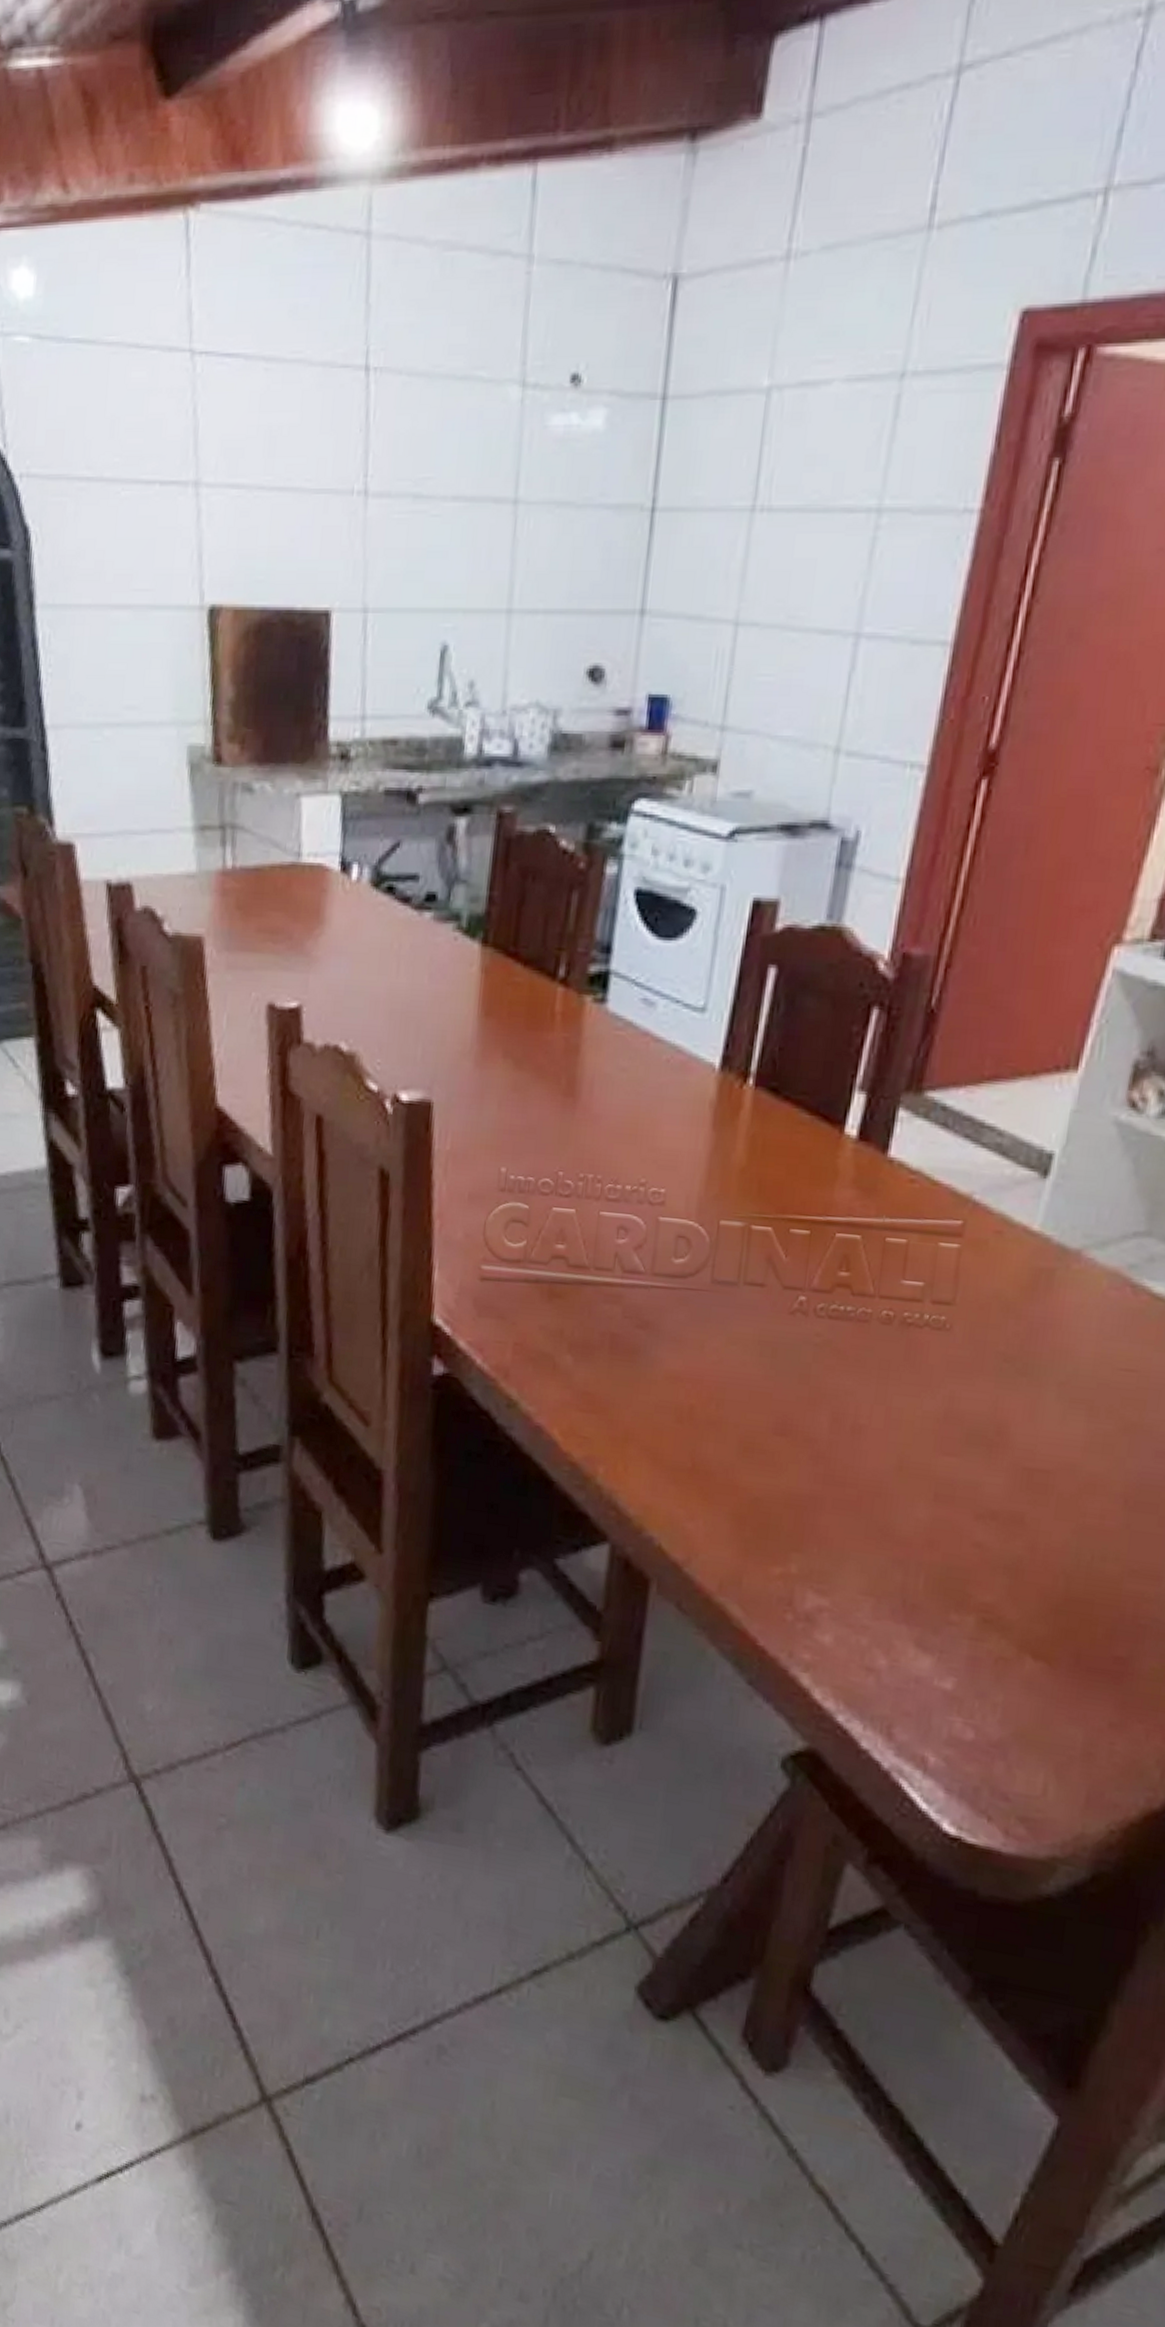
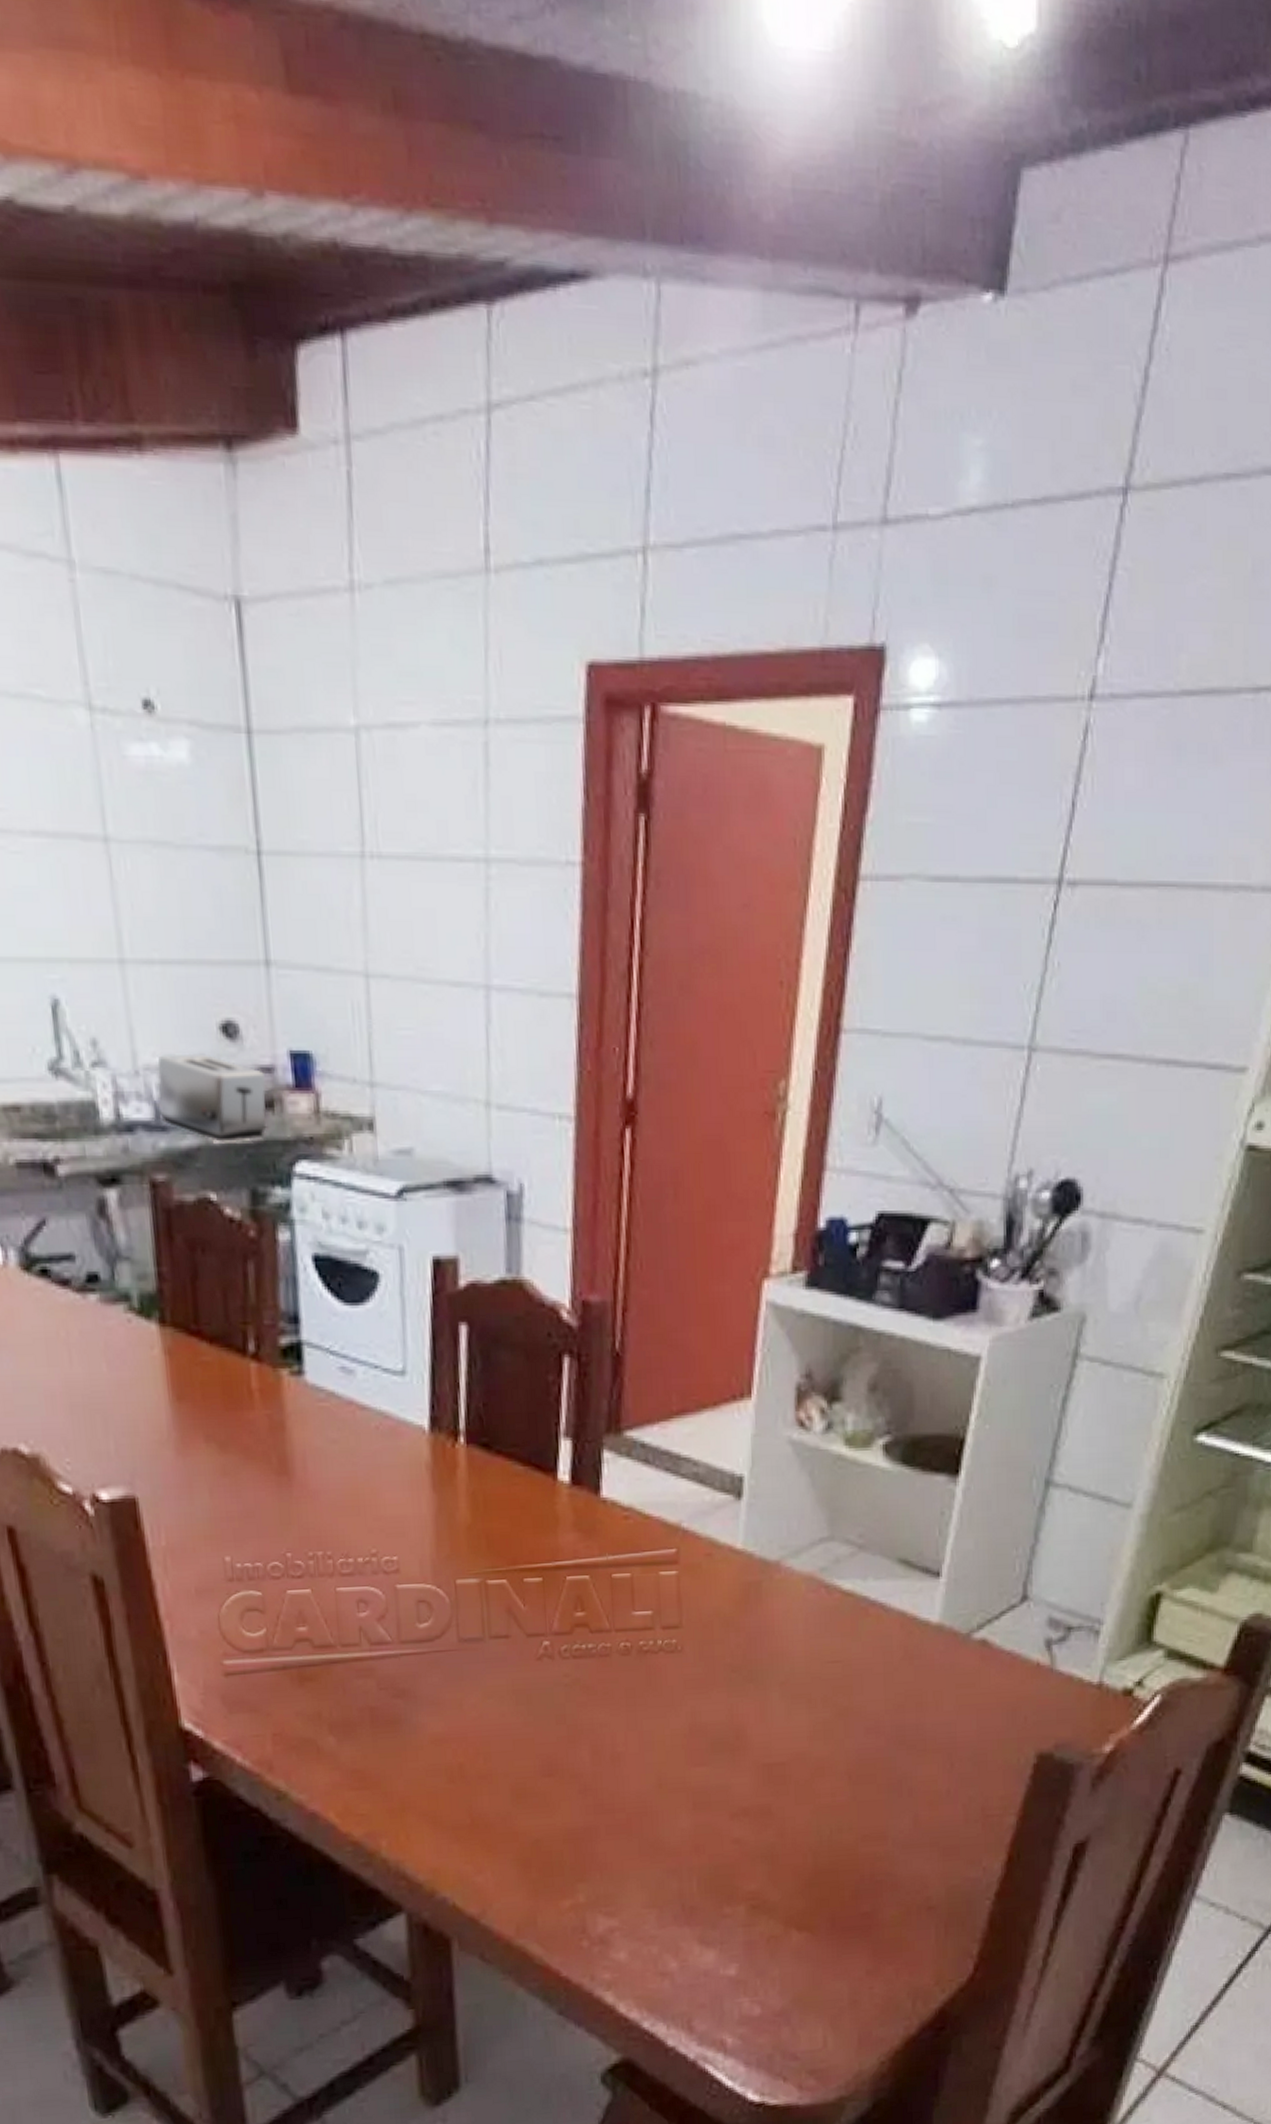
toaster: none [518,695,622,779] -> present [157,1053,266,1142]

